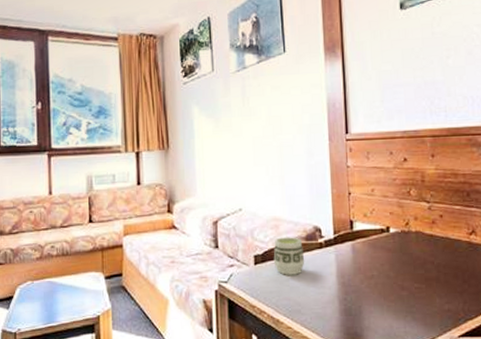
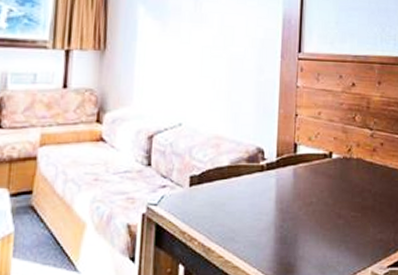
cup: present [273,237,305,275] -> none [210,157,244,199]

